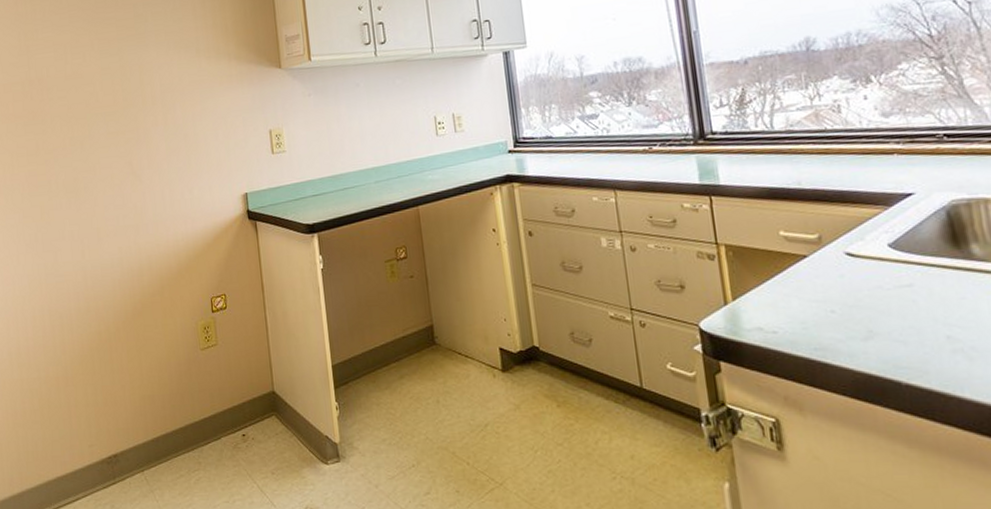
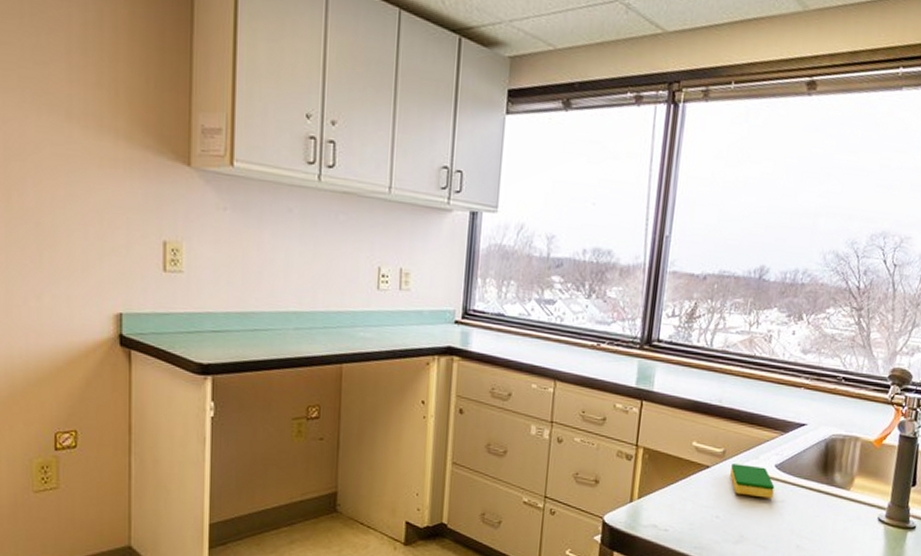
dish sponge: none [833,248,897,284] -> present [730,464,775,498]

